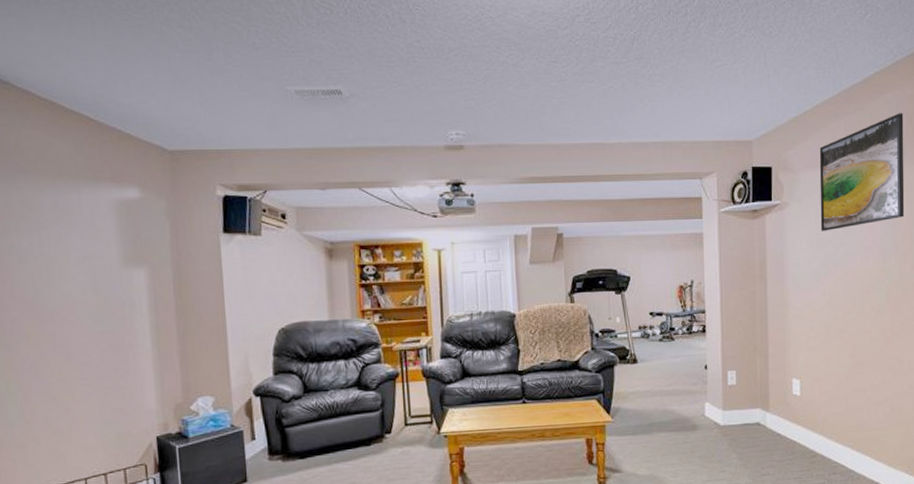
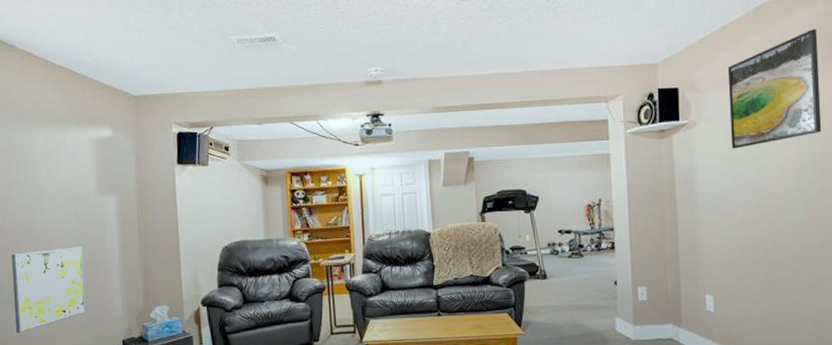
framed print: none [11,328,111,432] -> present [12,246,87,334]

